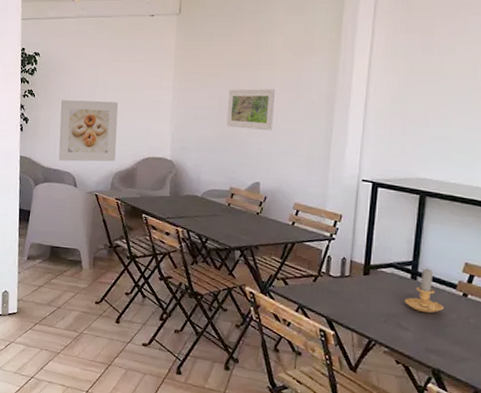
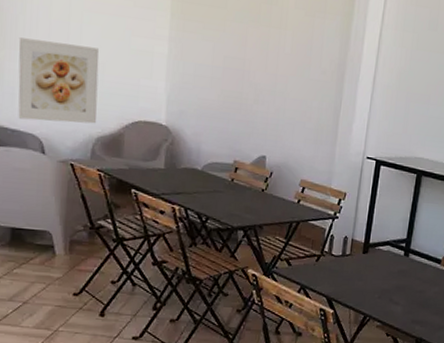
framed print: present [226,88,275,131] -> none [231,46,285,99]
candle: present [404,267,445,314] -> none [397,244,430,288]

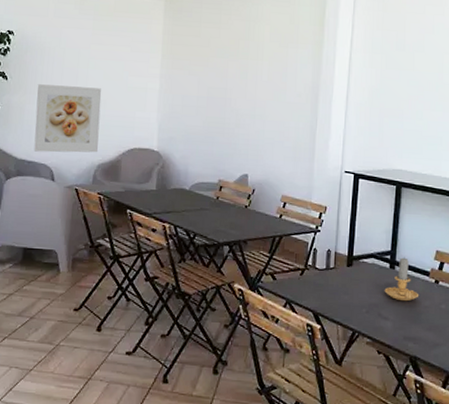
candle: none [397,244,430,288] -> present [384,256,419,302]

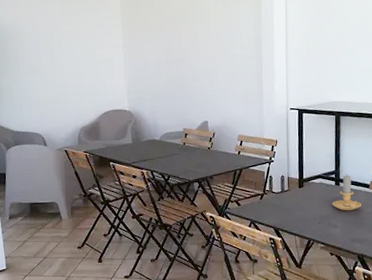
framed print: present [34,84,102,153] -> none [20,63,79,123]

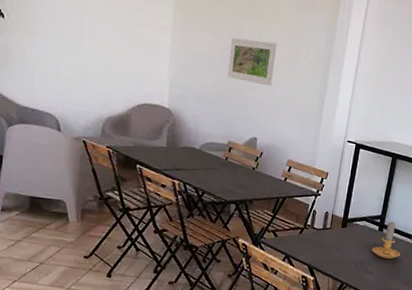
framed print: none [172,38,213,76] -> present [227,37,276,87]

